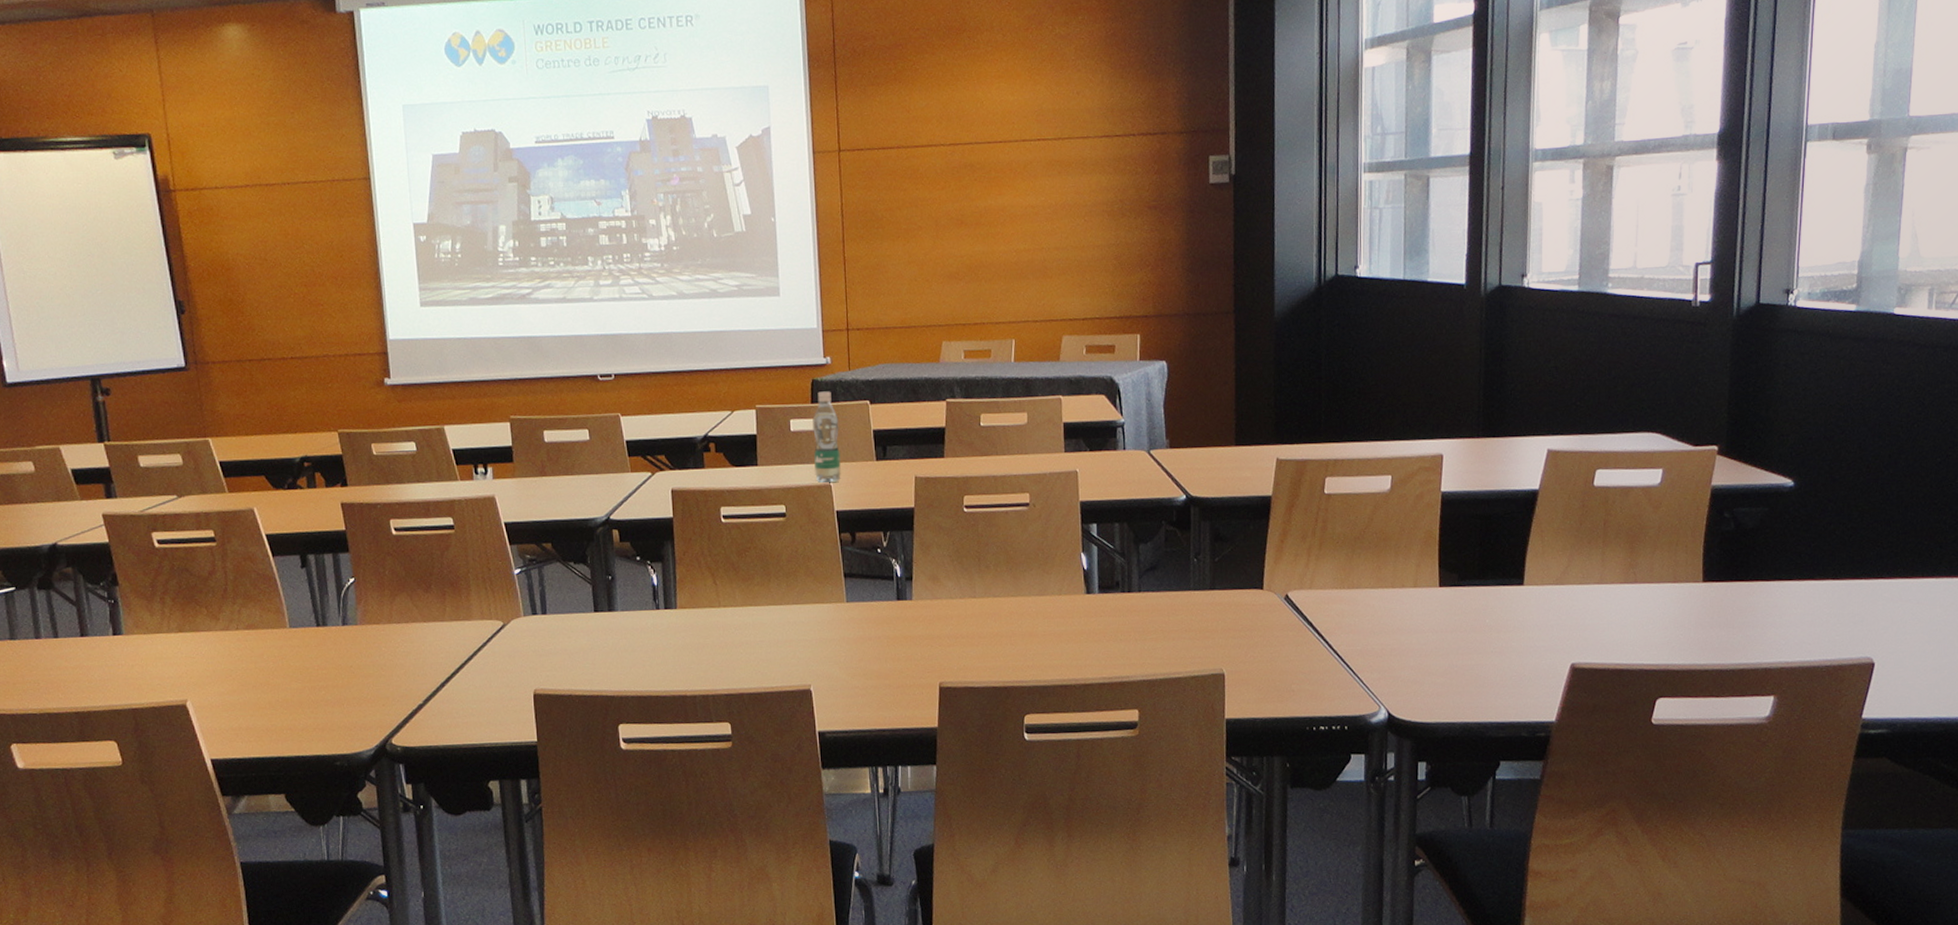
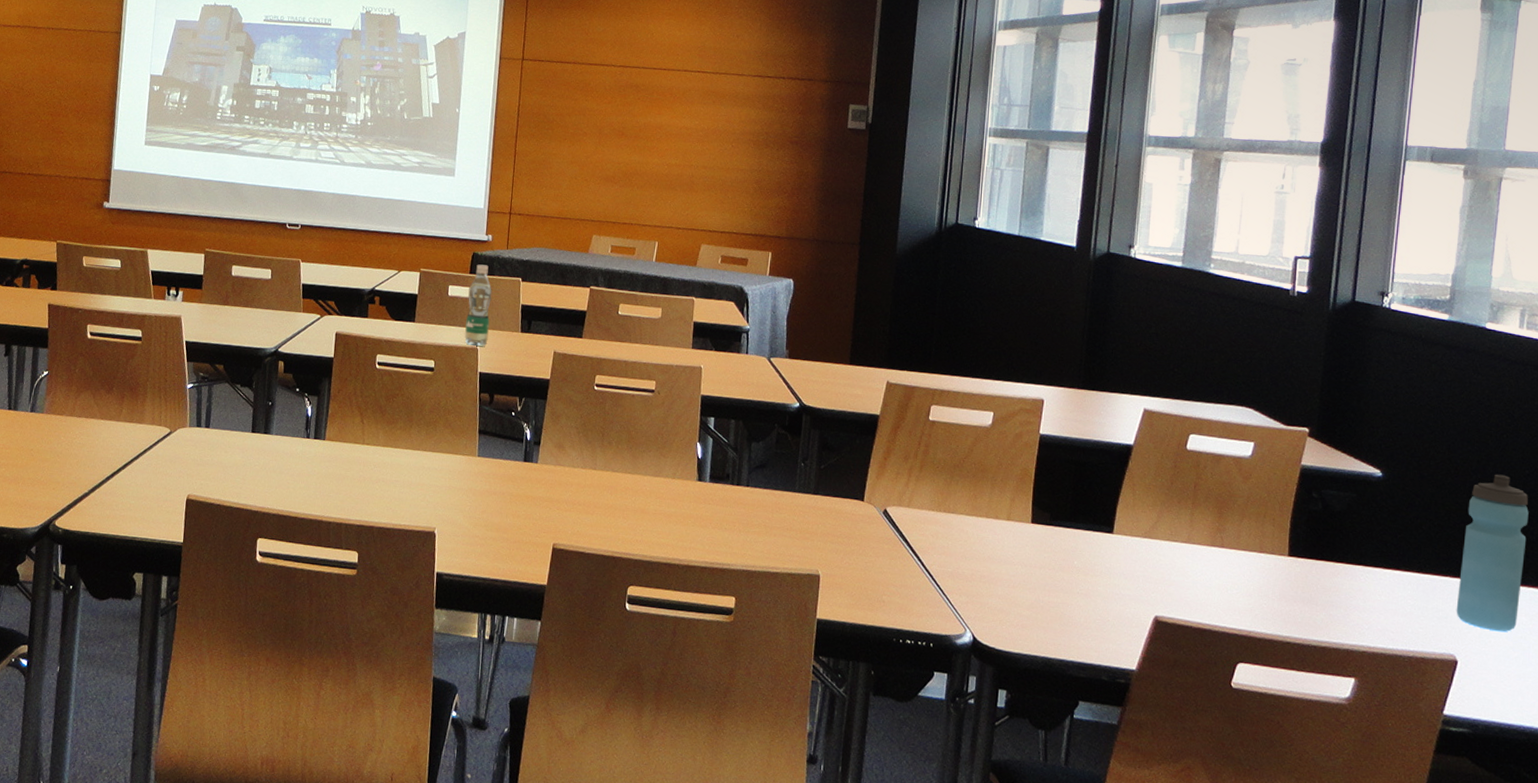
water bottle: none [1871,466,1941,627] -> present [1456,474,1529,632]

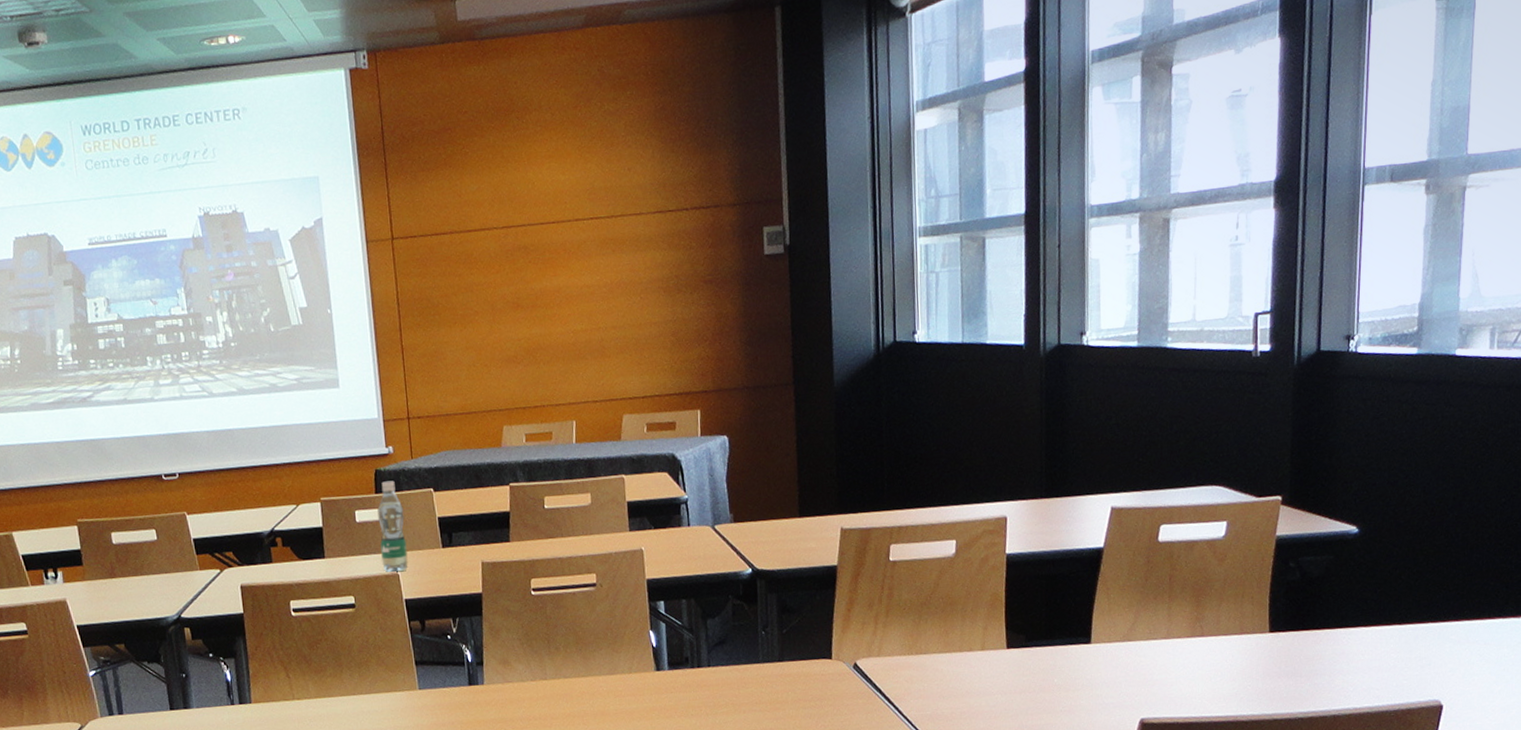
water bottle: present [1456,474,1529,632] -> none [1439,507,1507,669]

